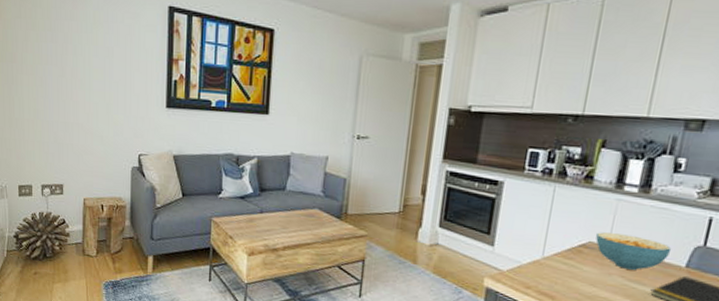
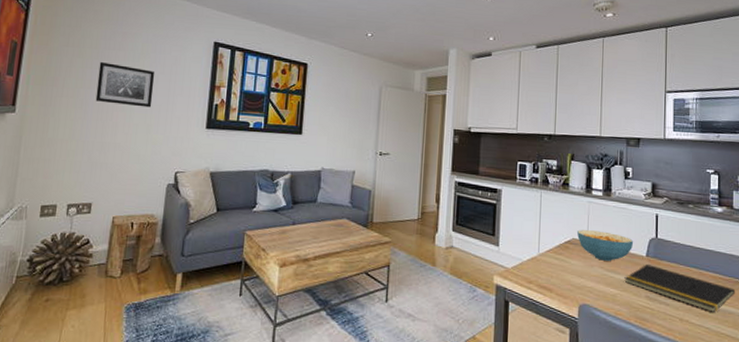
wall art: none [53,33,110,85] -> present [95,61,155,108]

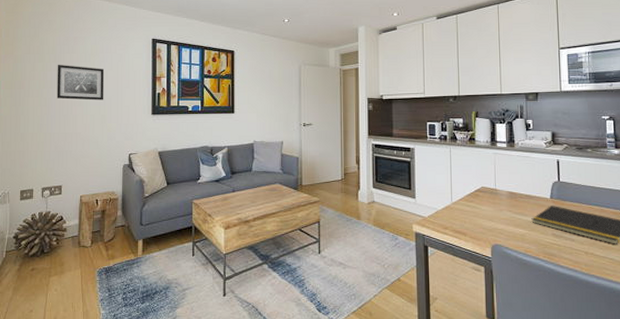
cereal bowl: present [577,230,634,261] -> none [486,179,538,205]

